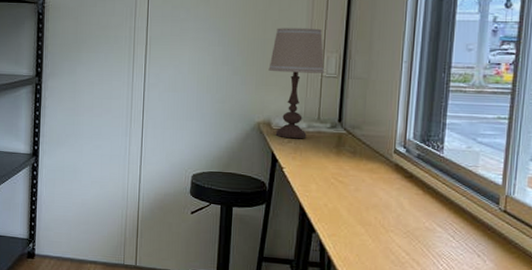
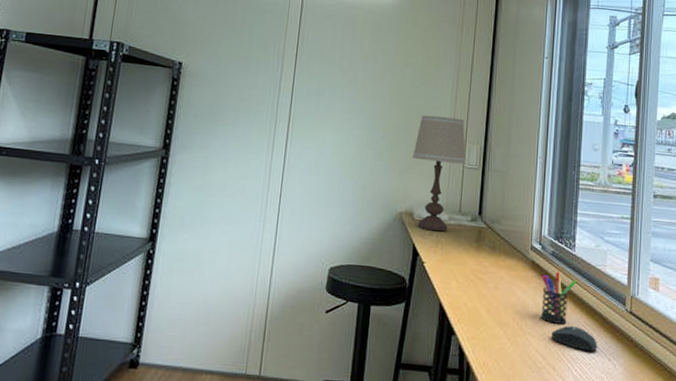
pen holder: none [404,173,444,223] -> present [540,271,577,324]
mouse: none [415,224,467,248] -> present [550,326,598,352]

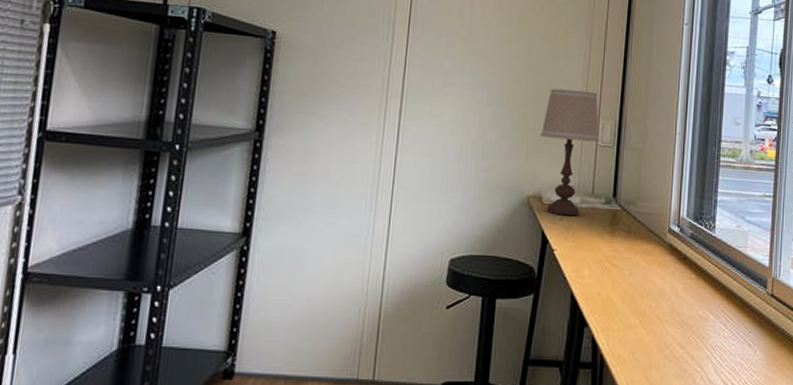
pen holder: present [540,271,577,324] -> none [678,255,716,310]
mouse: present [550,326,598,352] -> none [689,312,738,338]

